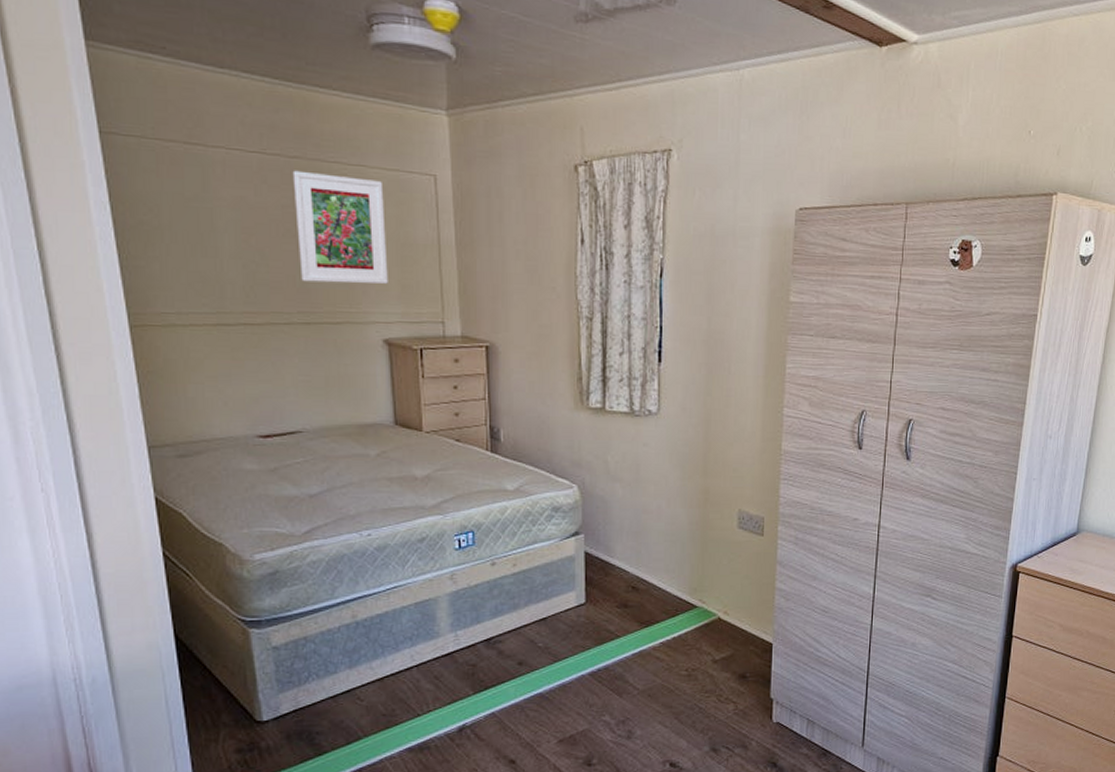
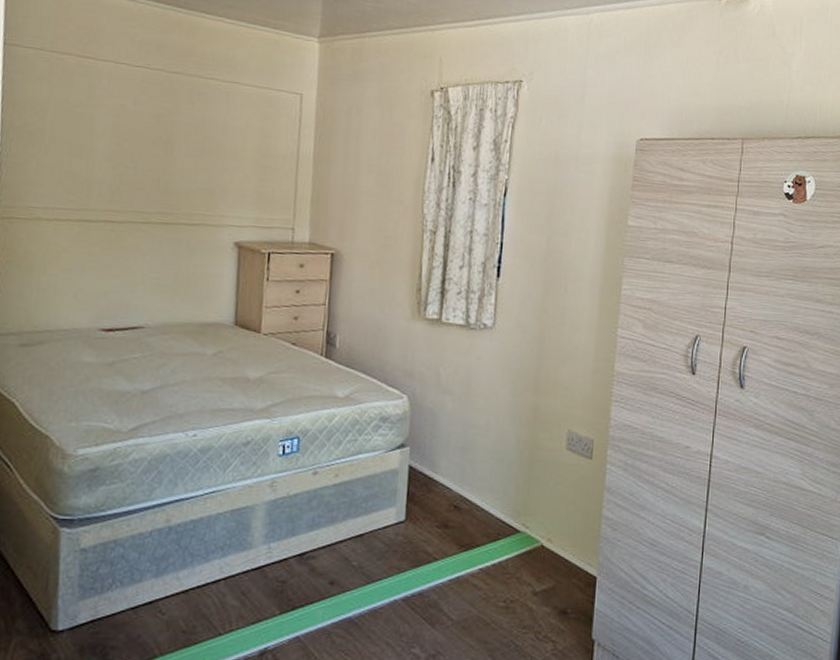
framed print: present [292,170,388,284] -> none [165,84,253,190]

